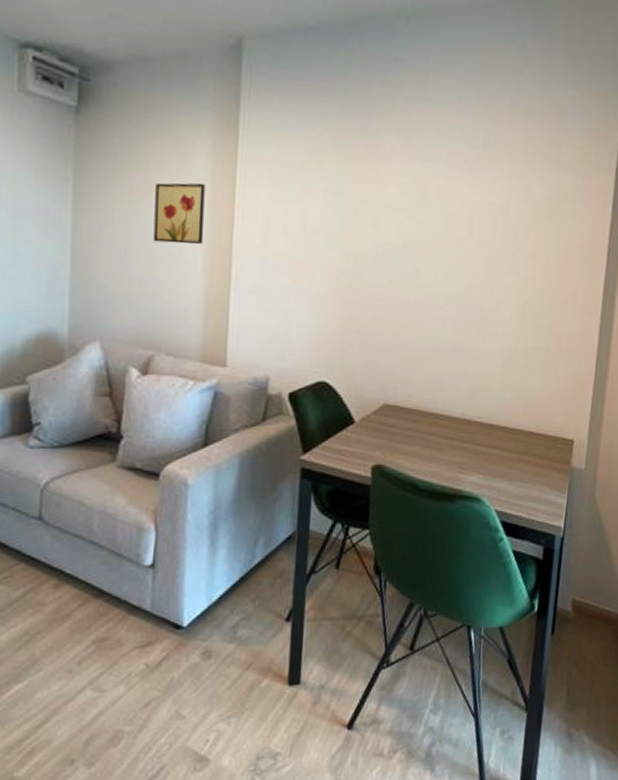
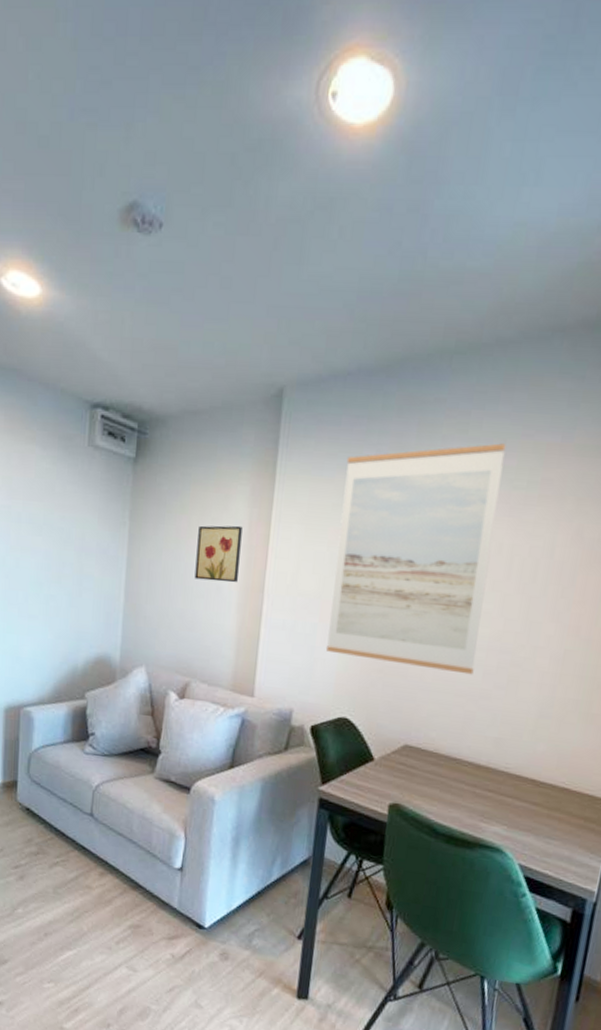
wall art: none [300,104,462,330] -> present [325,443,506,675]

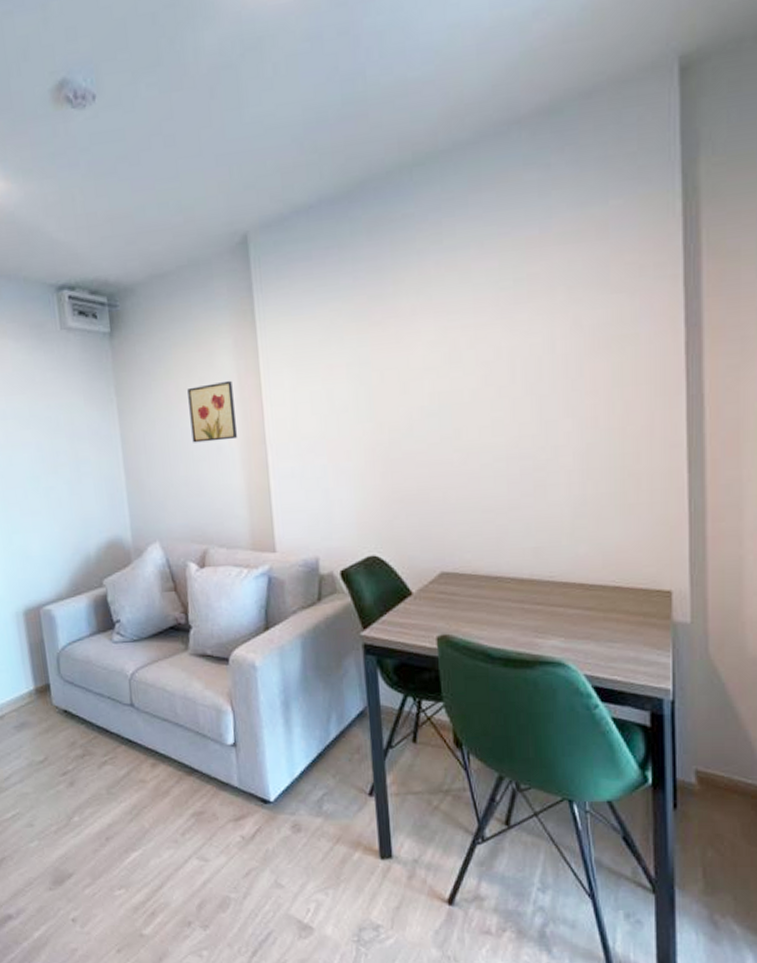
wall art: present [325,443,506,675] -> none [324,246,497,492]

